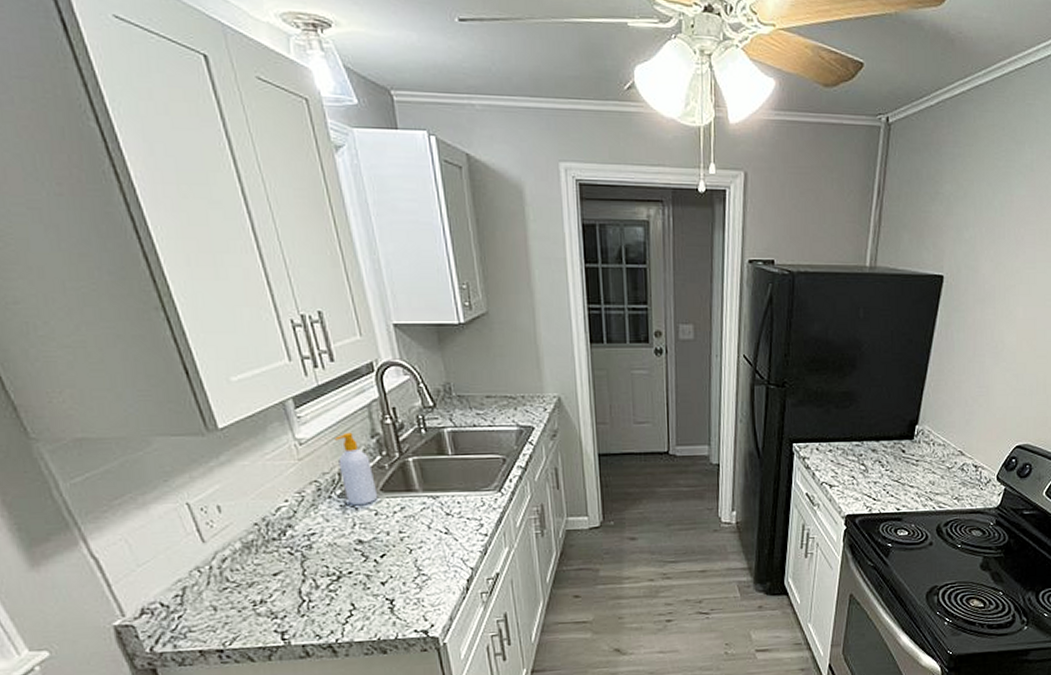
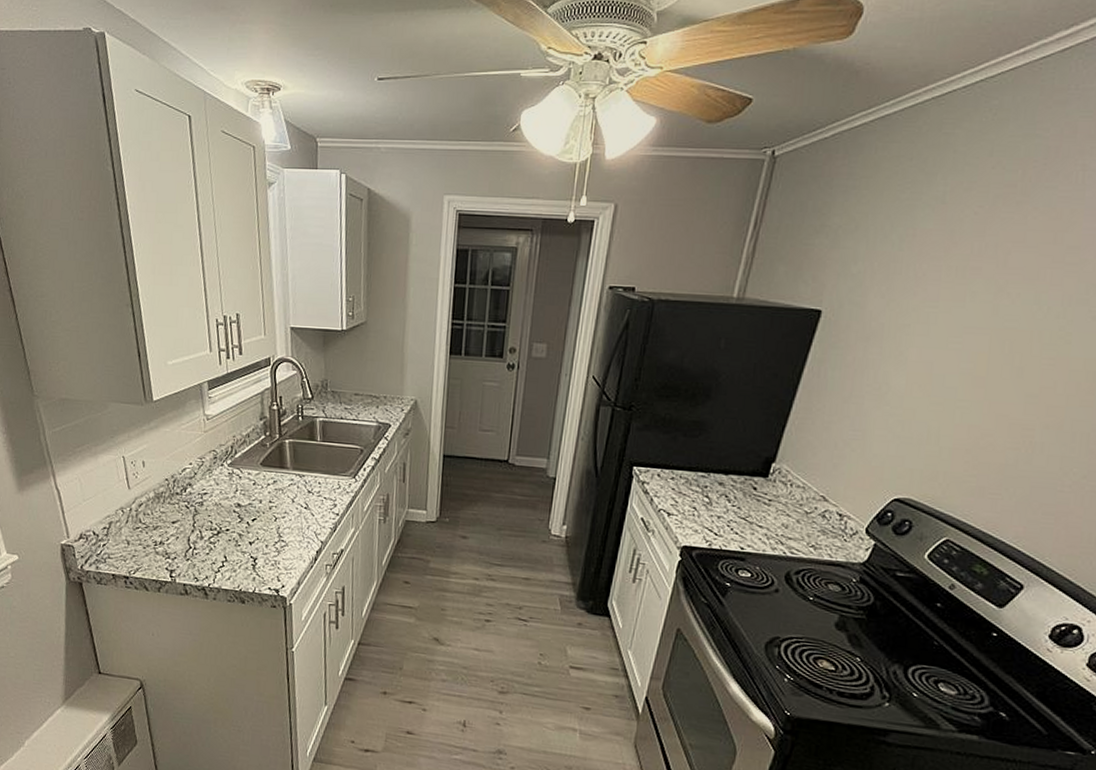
soap bottle: present [335,432,378,506] -> none [232,413,258,475]

